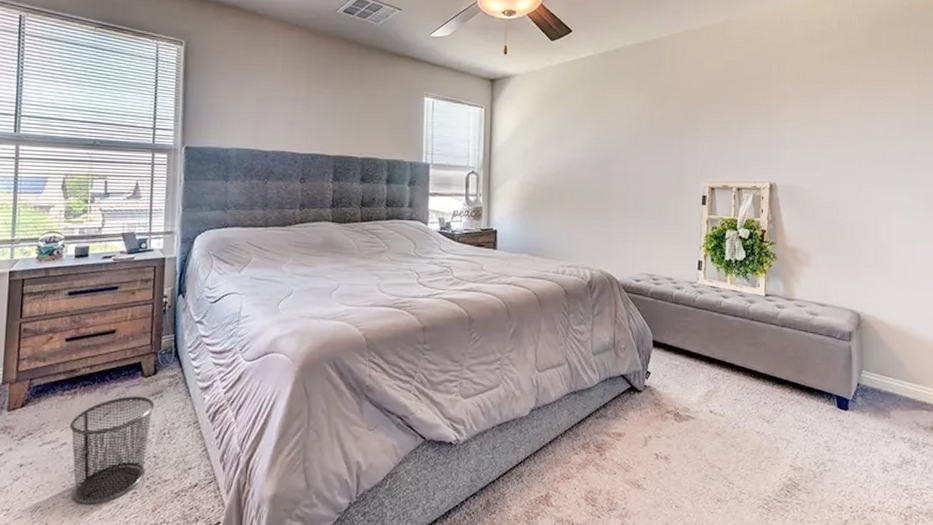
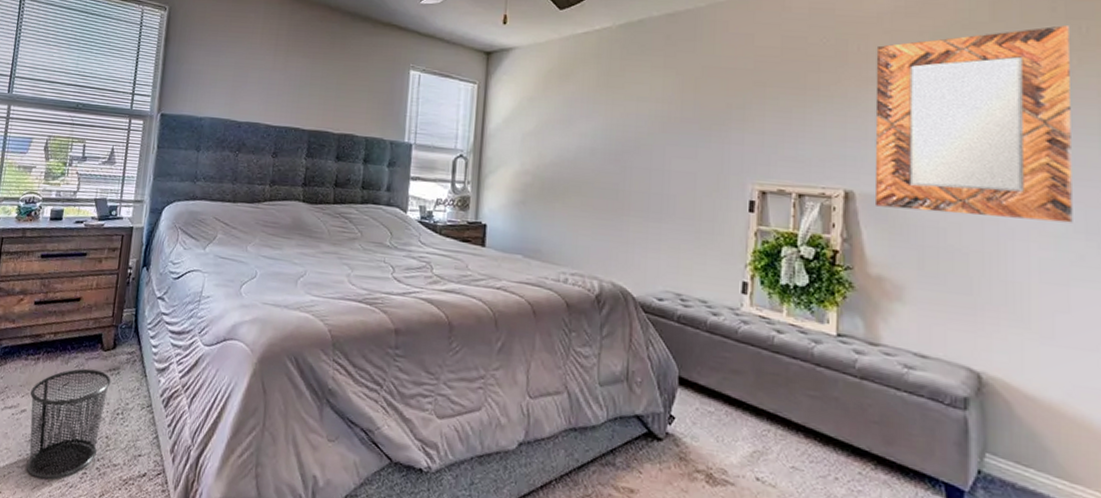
home mirror: none [790,49,918,198] -> present [874,25,1073,223]

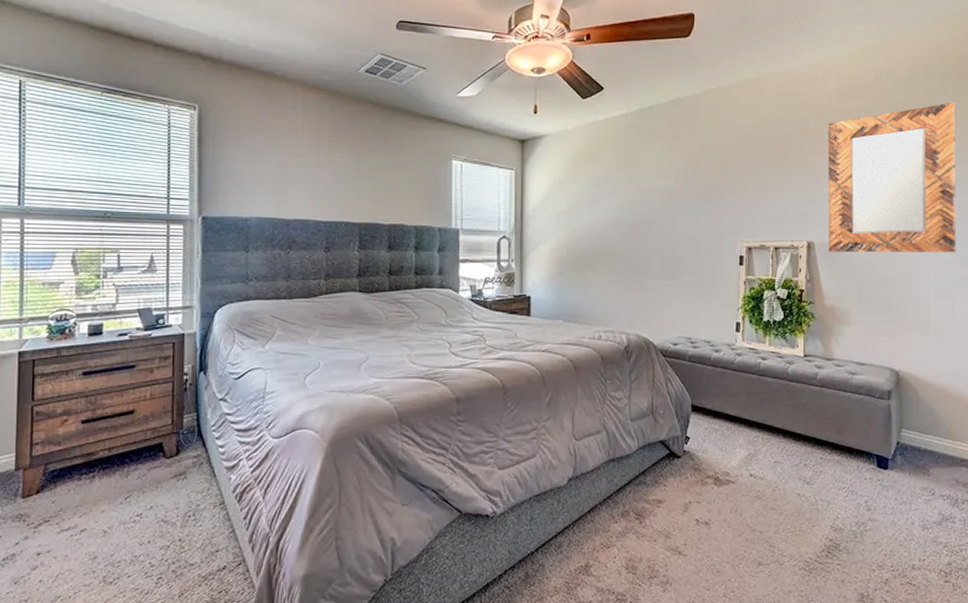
waste bin: present [27,368,111,480] -> none [89,478,178,592]

